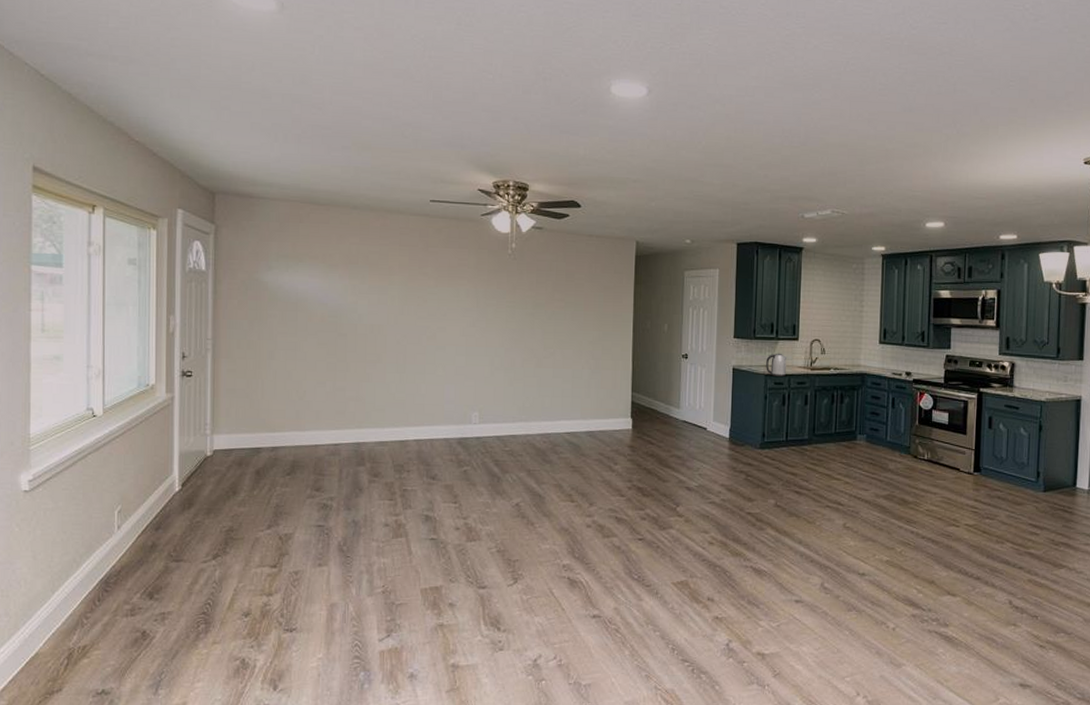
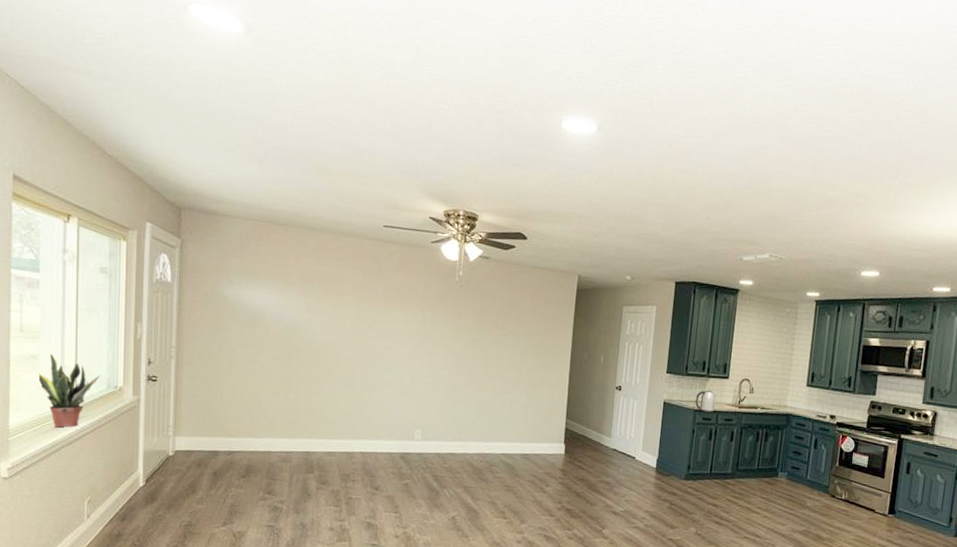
potted plant: none [59,353,131,433] -> present [36,353,101,428]

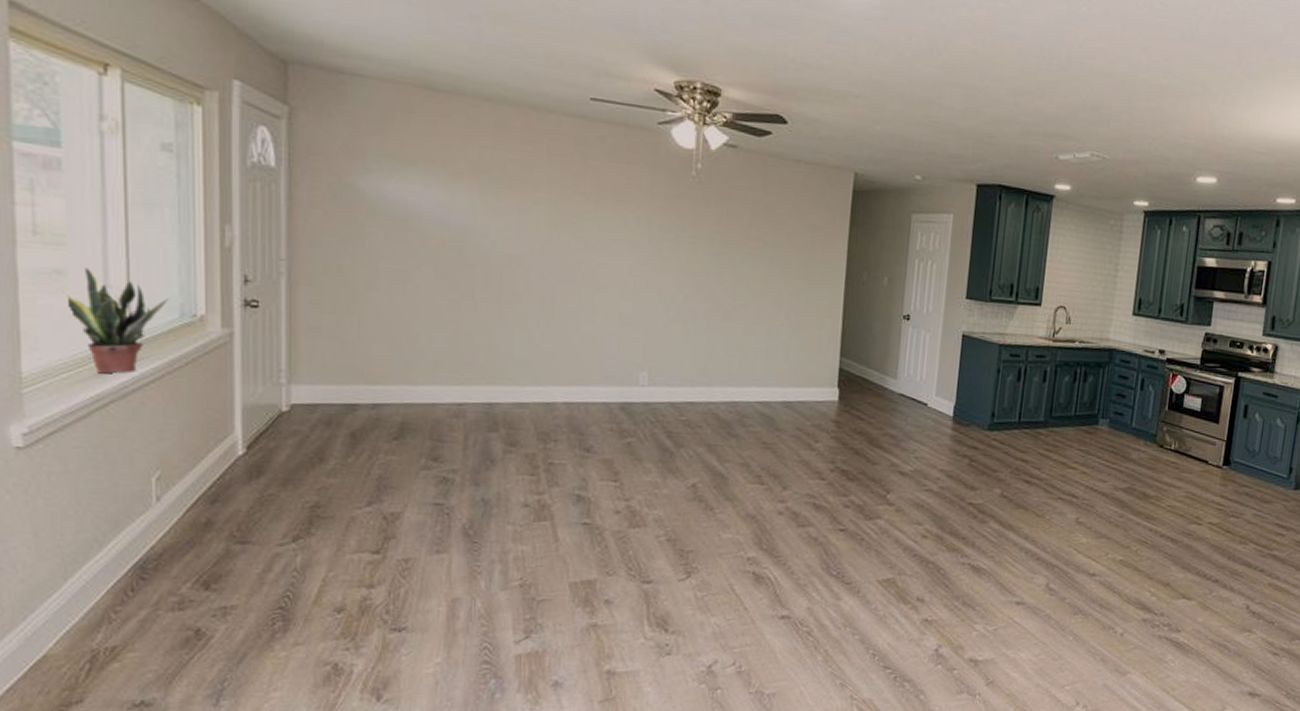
kettle: present [695,390,716,413] -> none [1001,319,1026,348]

